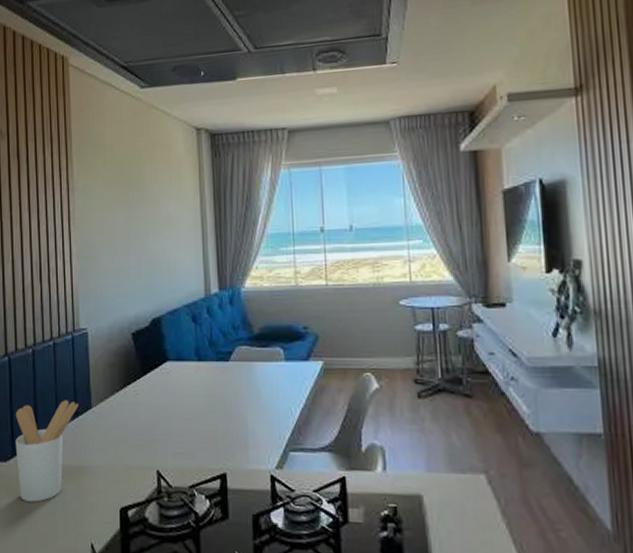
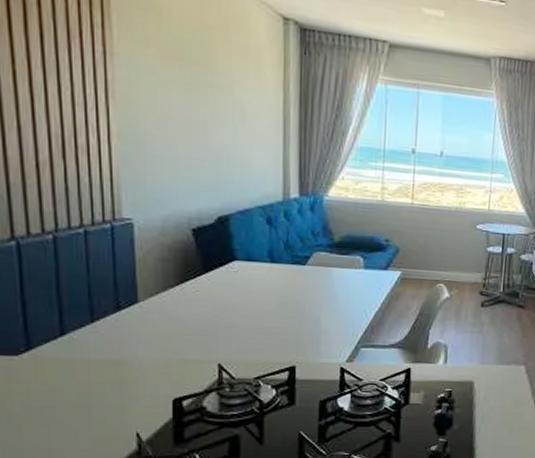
utensil holder: present [15,400,78,502] -> none [29,293,120,396]

